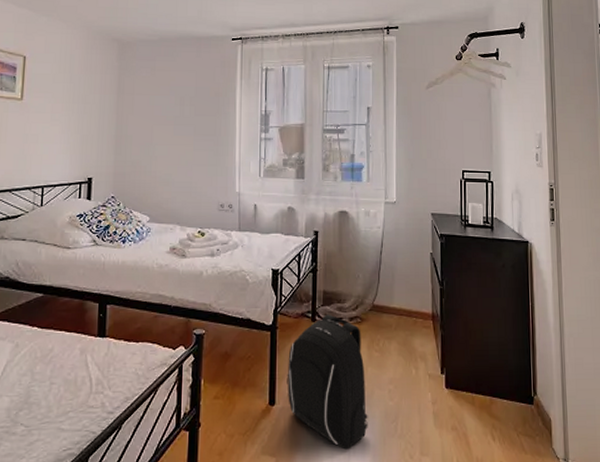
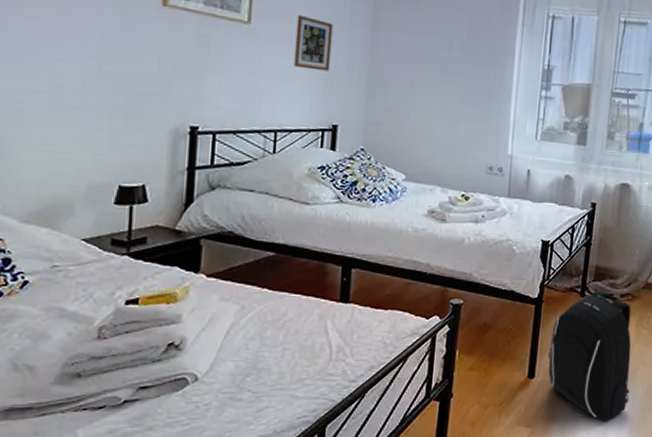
picture frame: none [56,89,87,133] -> present [293,14,333,72]

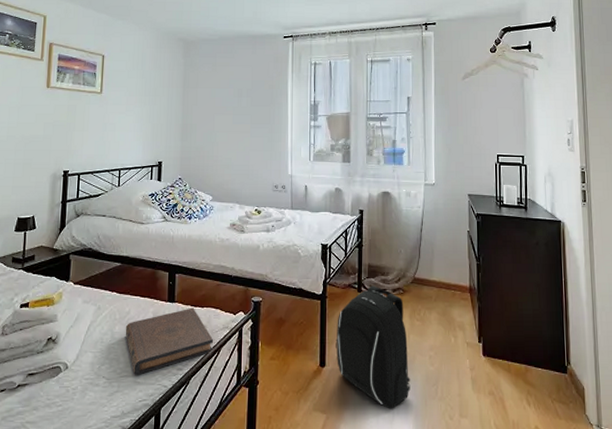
book: none [279,309,399,388] -> present [125,308,214,375]
picture frame: present [293,14,333,72] -> none [131,83,157,122]

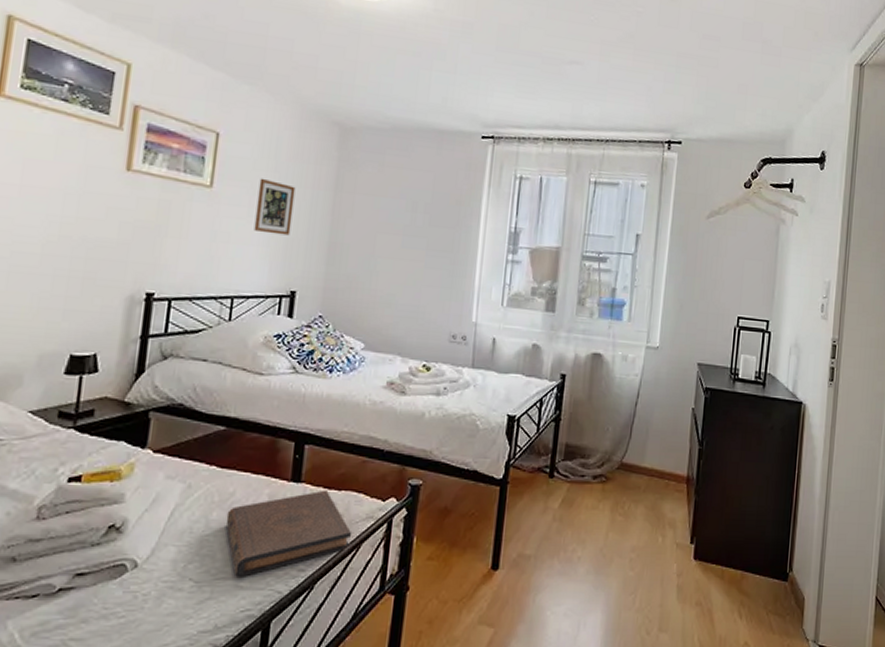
picture frame: none [131,83,157,122] -> present [254,178,296,236]
backpack: present [336,285,411,409] -> none [514,470,605,622]

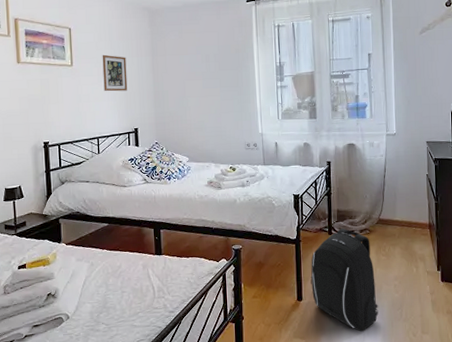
book: present [225,490,353,577] -> none [118,258,201,320]
backpack: none [514,470,605,622] -> present [310,228,379,332]

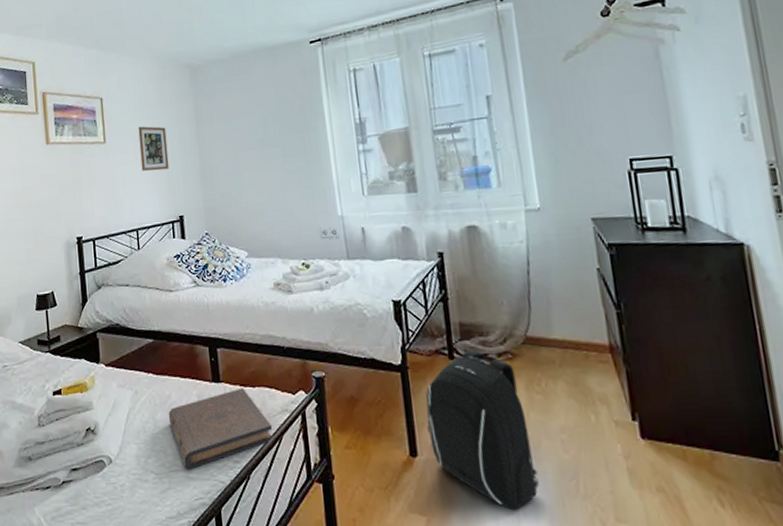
book: none [118,258,201,320] -> present [168,388,274,469]

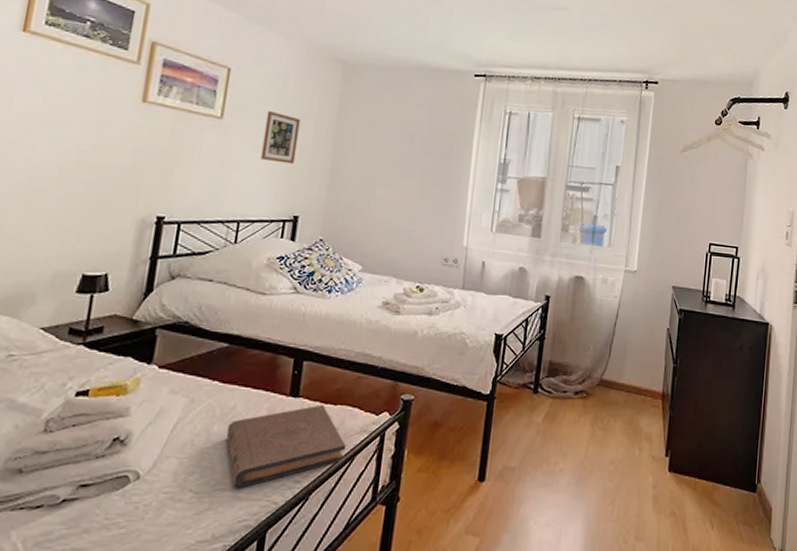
backpack: present [426,350,539,511] -> none [499,386,586,532]

